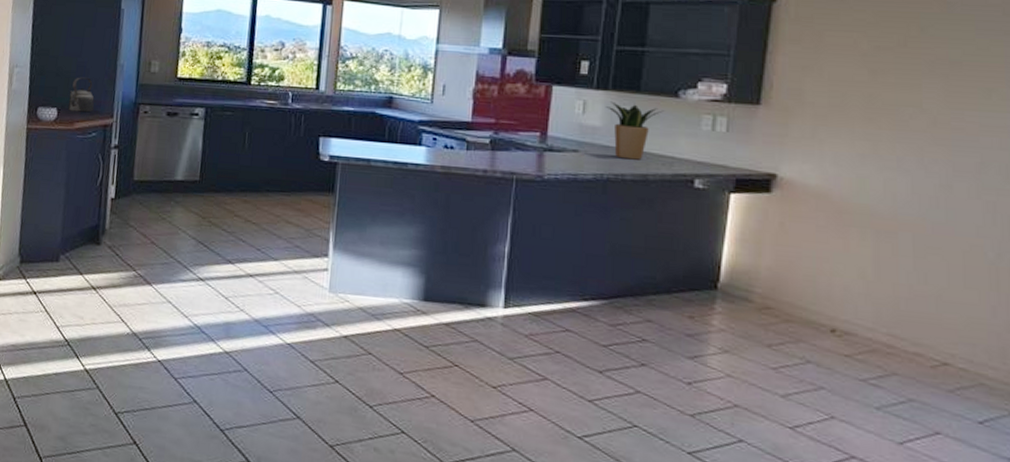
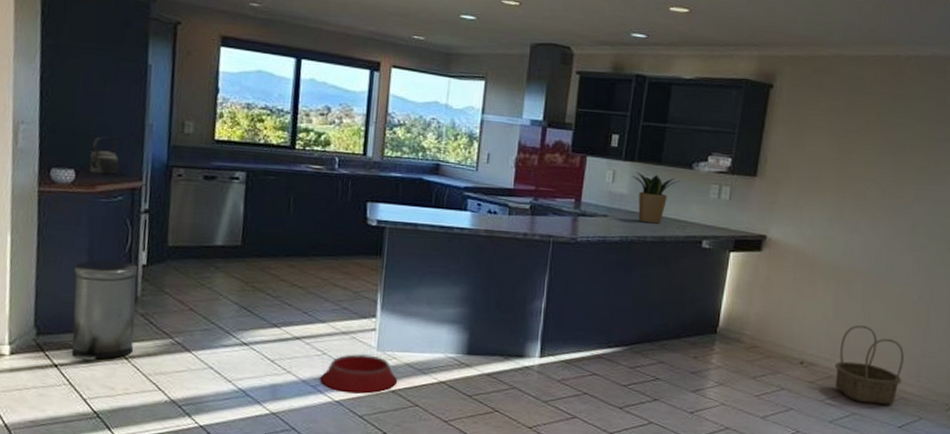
pedal bin: none [48,193,108,290] -> present [71,260,139,361]
pet bowl: none [272,294,349,338] -> present [320,353,397,394]
basket: none [879,287,980,392] -> present [834,325,904,404]

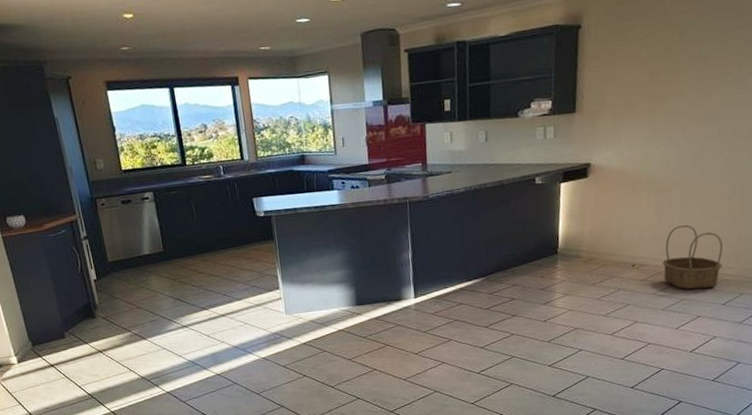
pedal bin: present [71,260,139,361] -> none [44,279,104,359]
kettle: present [87,136,120,175] -> none [30,184,58,216]
pet bowl: present [320,353,397,394] -> none [247,318,306,351]
potted plant: present [632,171,681,224] -> none [467,128,510,172]

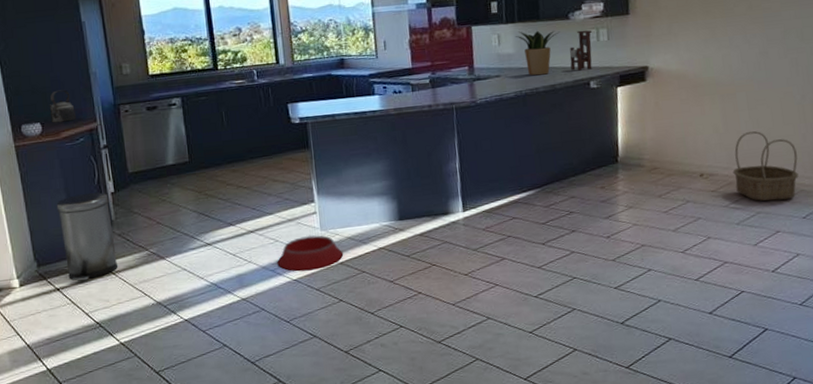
kettle: none [30,184,58,216] -> present [49,89,77,123]
pedal bin: none [44,279,104,359] -> present [56,192,117,282]
pet bowl: none [247,318,306,351] -> present [277,235,343,272]
potted plant: none [467,128,510,172] -> present [516,30,560,76]
paper towel holder: none [517,127,540,168] -> present [569,30,593,71]

